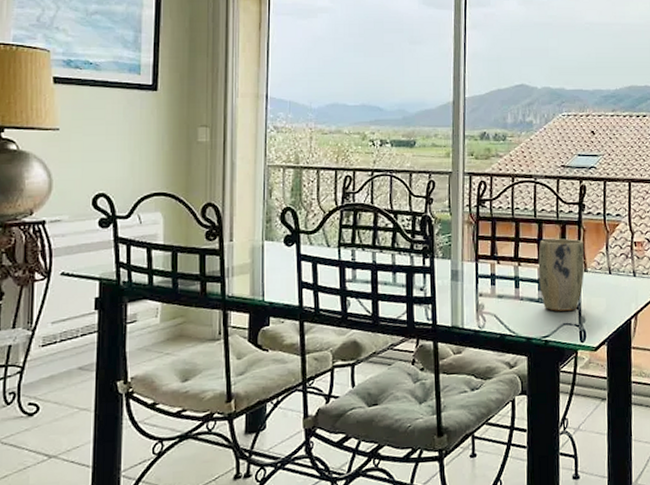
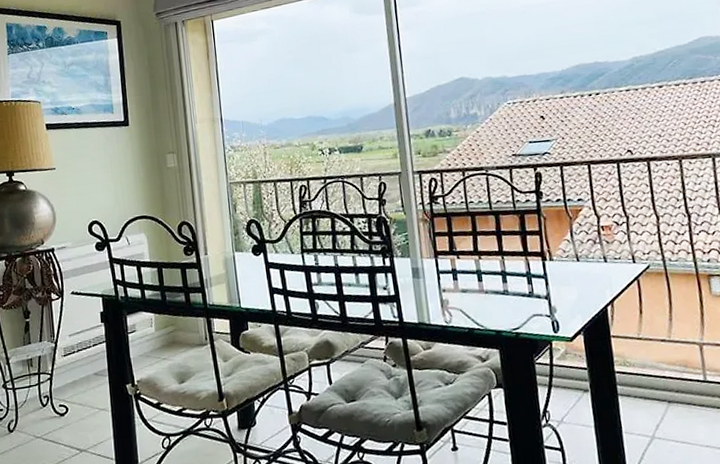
plant pot: present [538,238,585,311] -> none [498,228,550,303]

